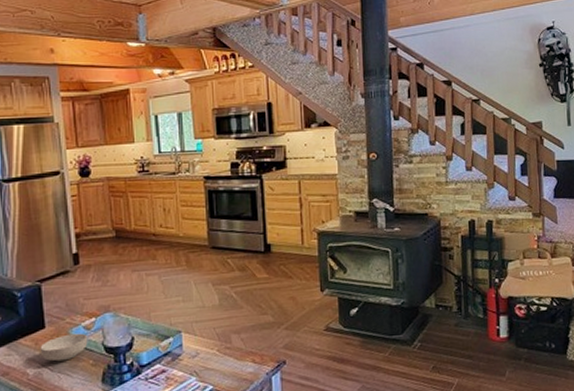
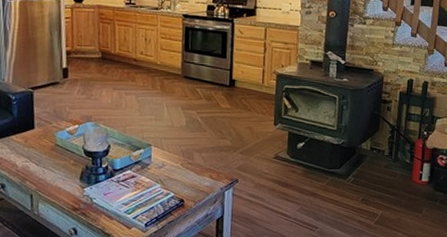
cereal bowl: present [40,333,88,362] -> none [28,136,71,159]

